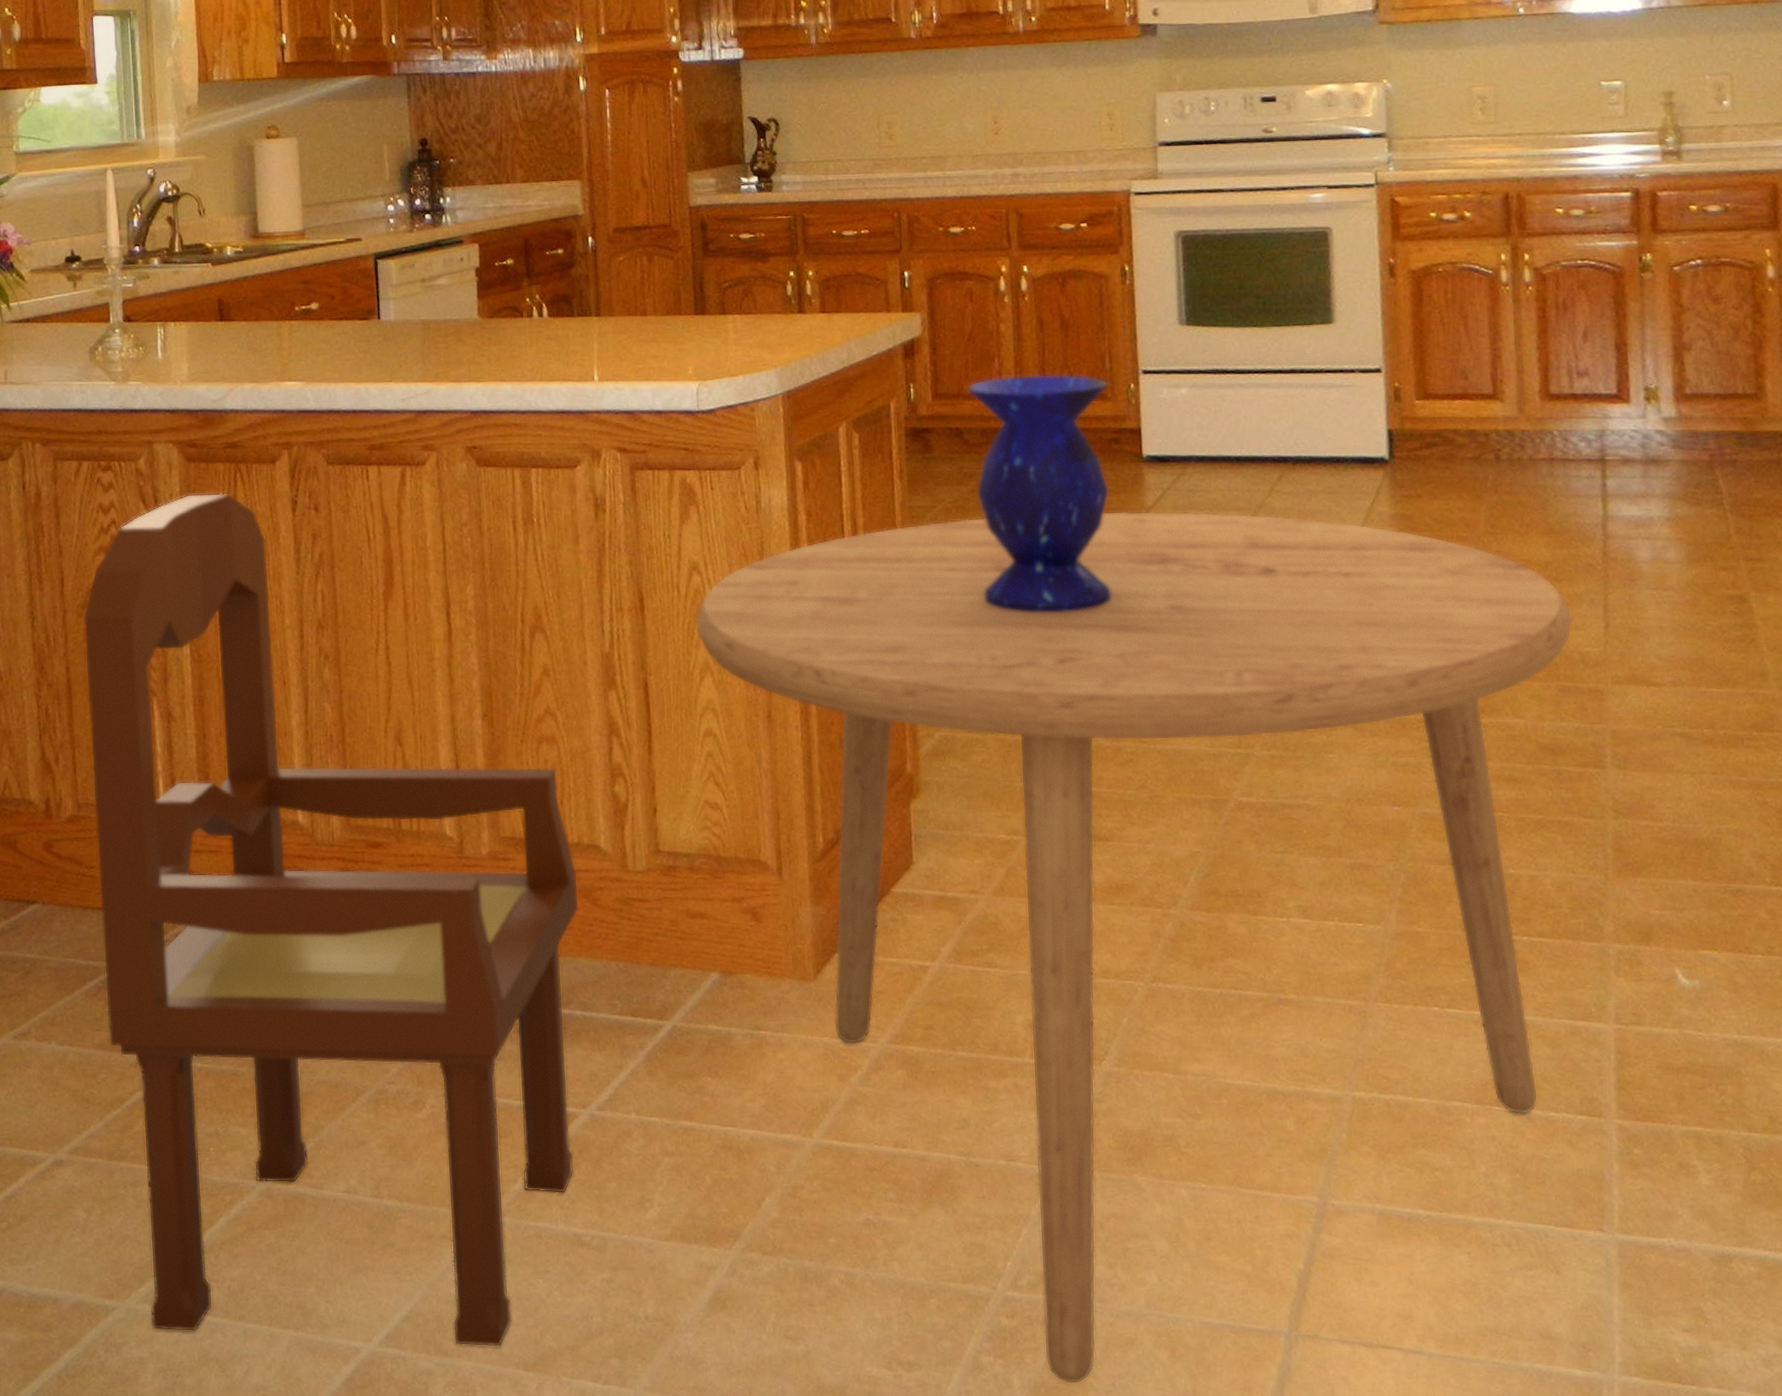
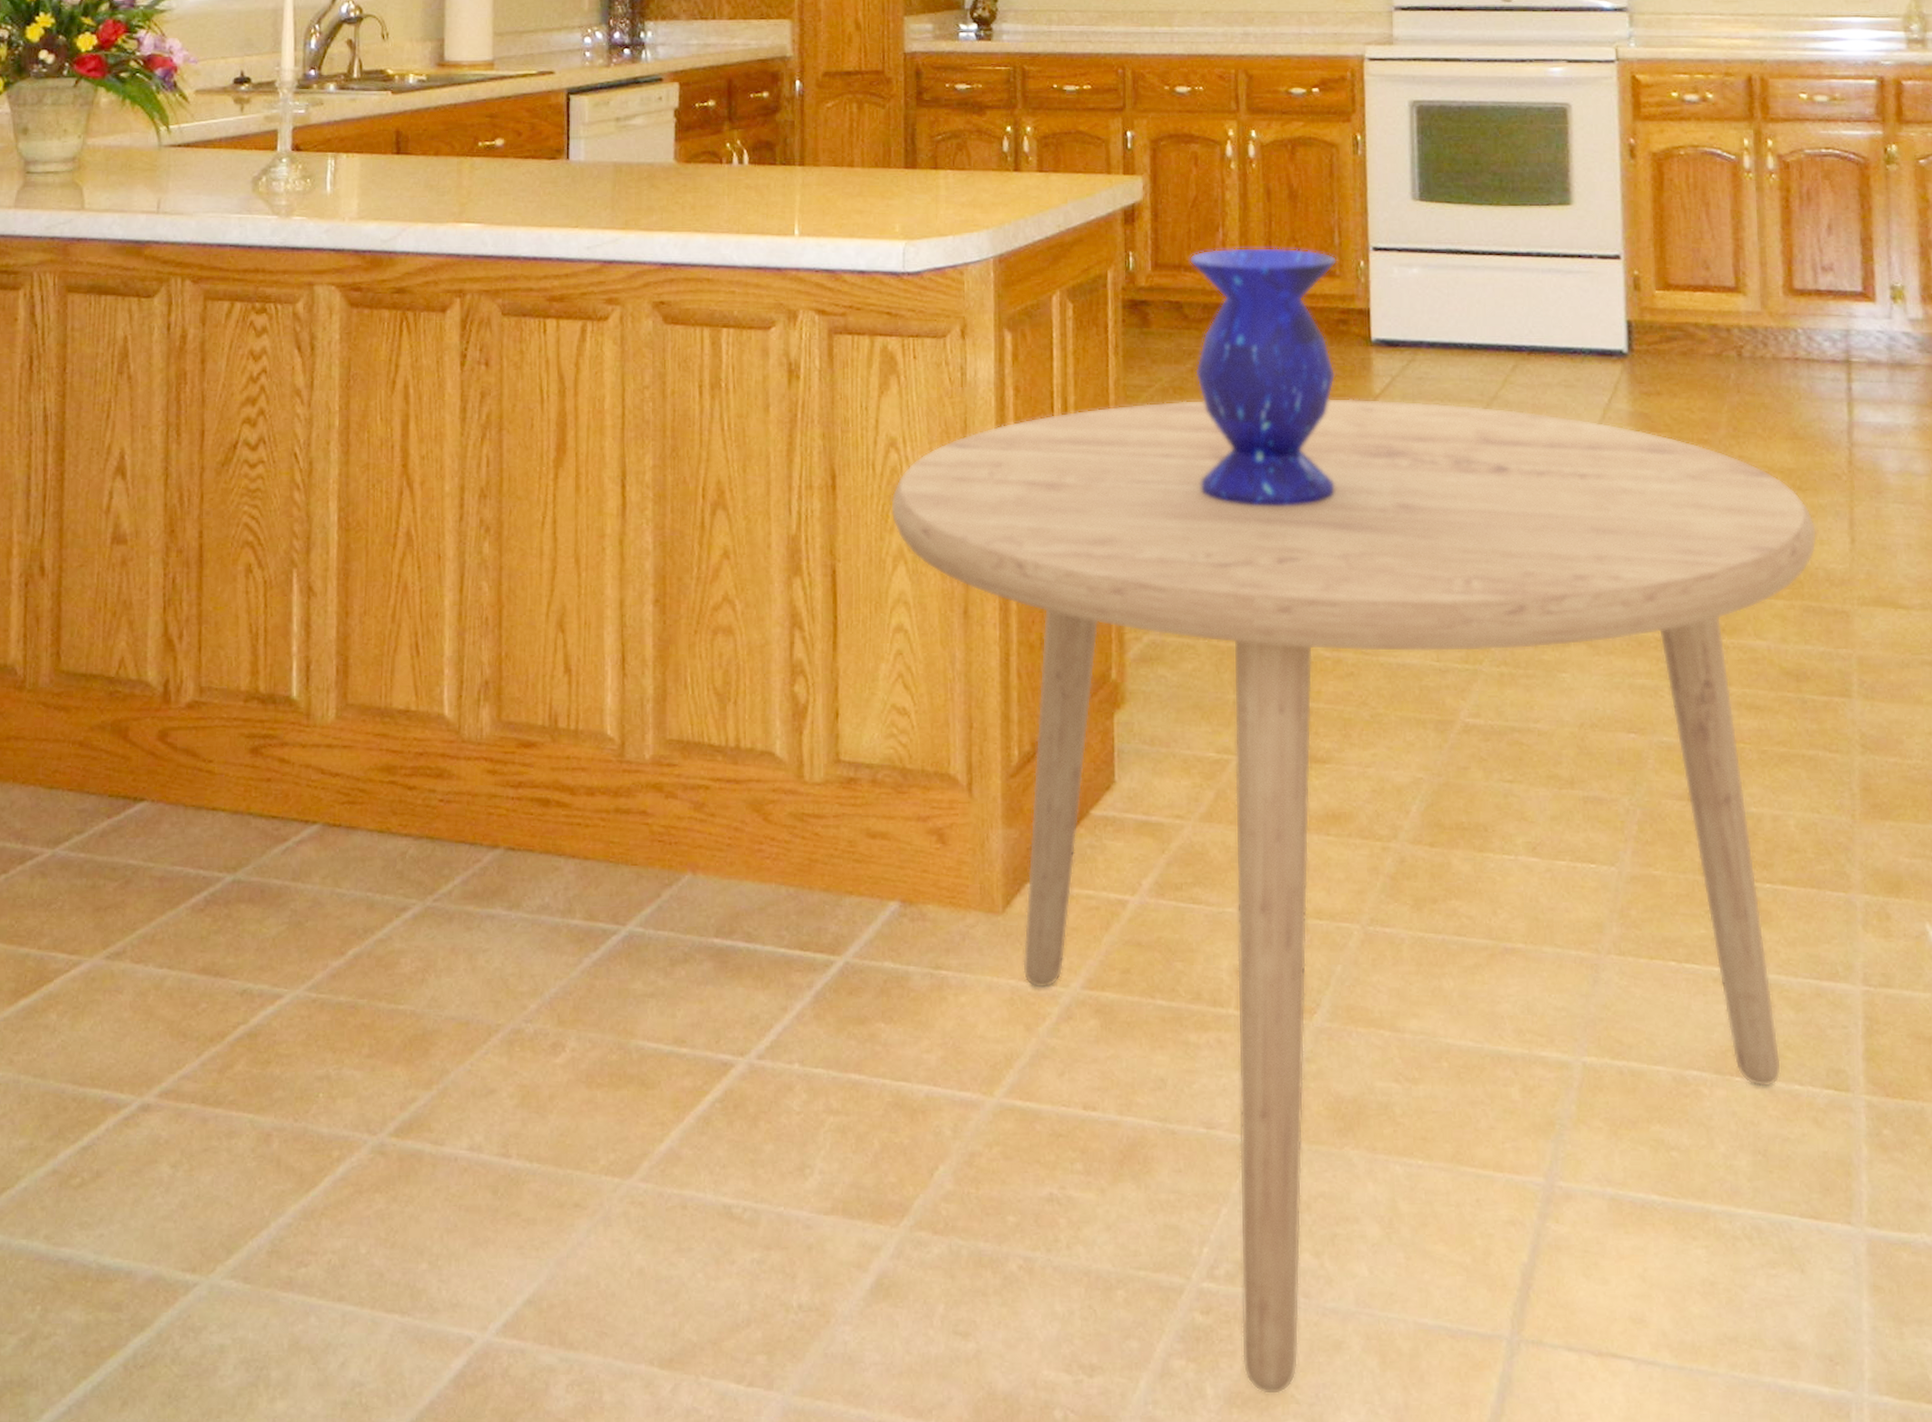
dining chair: present [83,493,580,1347] -> none [213,342,749,1339]

